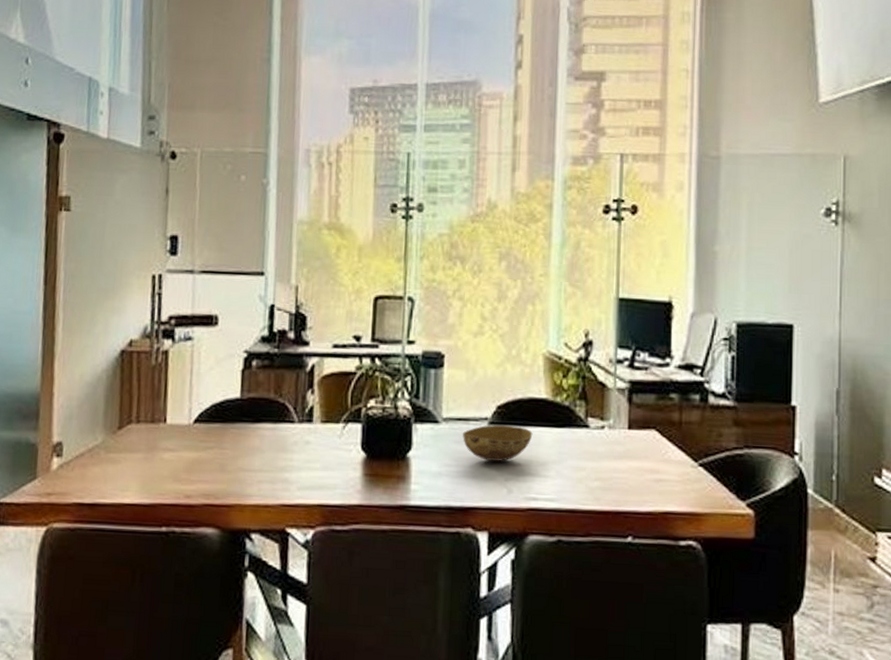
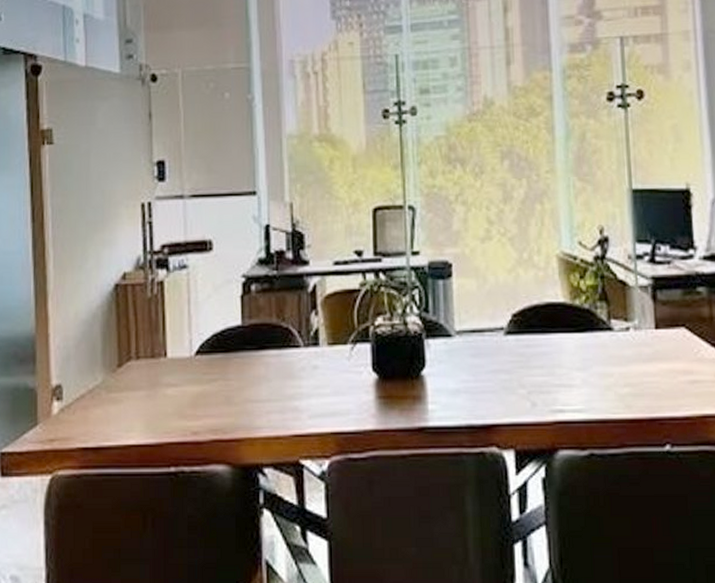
bowl: present [462,425,533,462] -> none [477,334,553,374]

